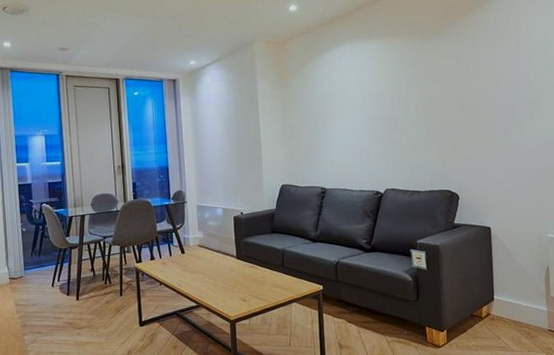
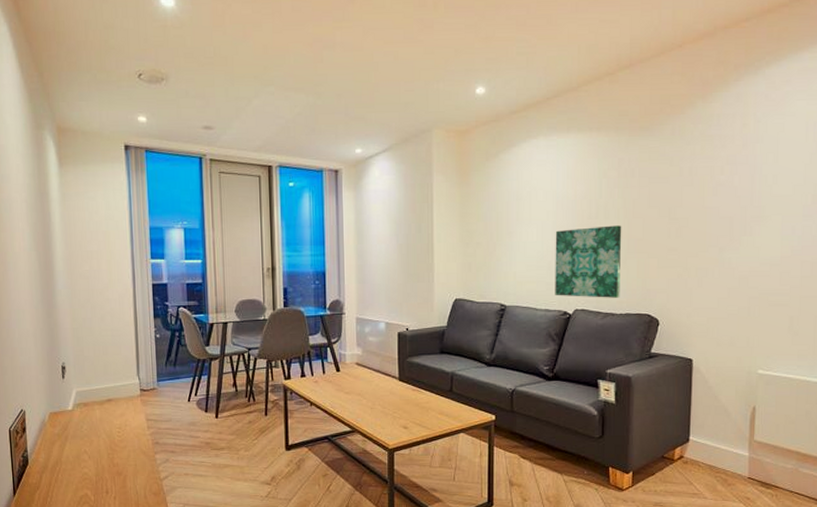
wall art: none [364,115,424,178] -> present [555,225,622,298]

